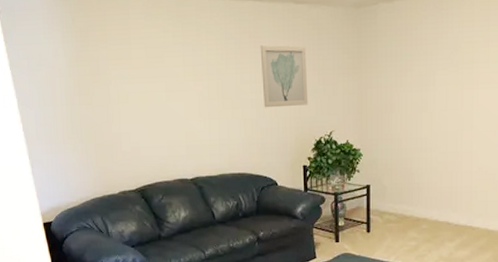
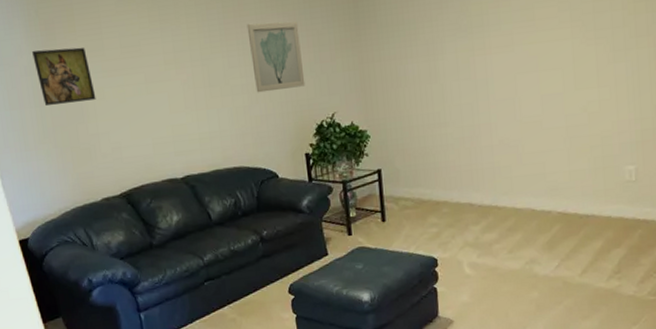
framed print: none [67,54,121,105] -> present [32,47,96,106]

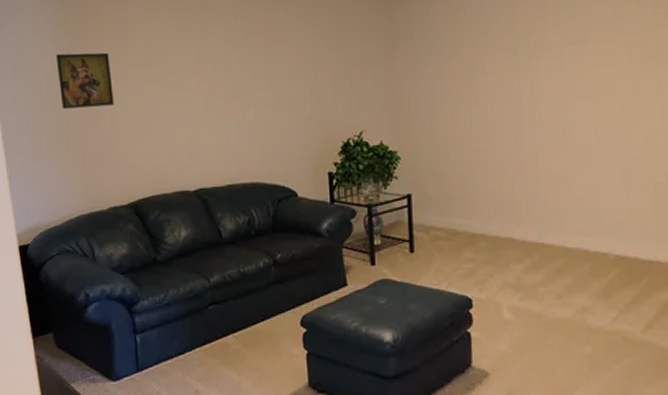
wall art: present [247,21,306,93] -> none [275,35,333,106]

